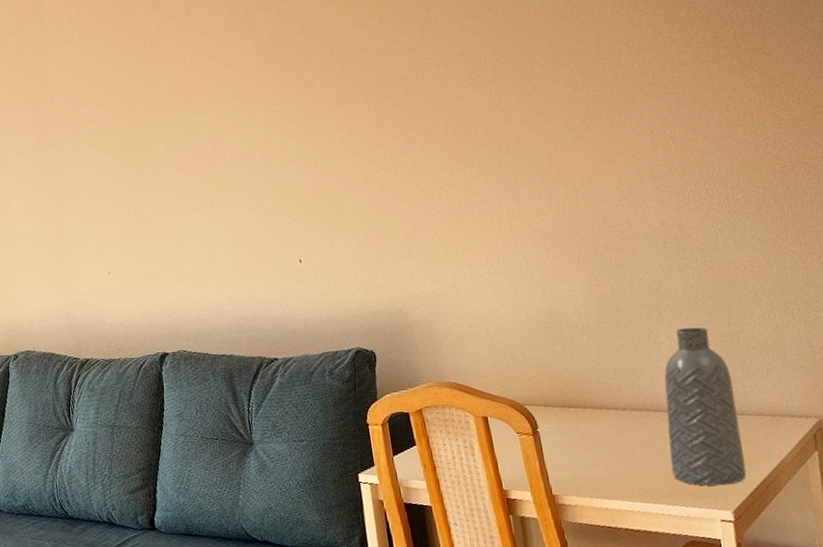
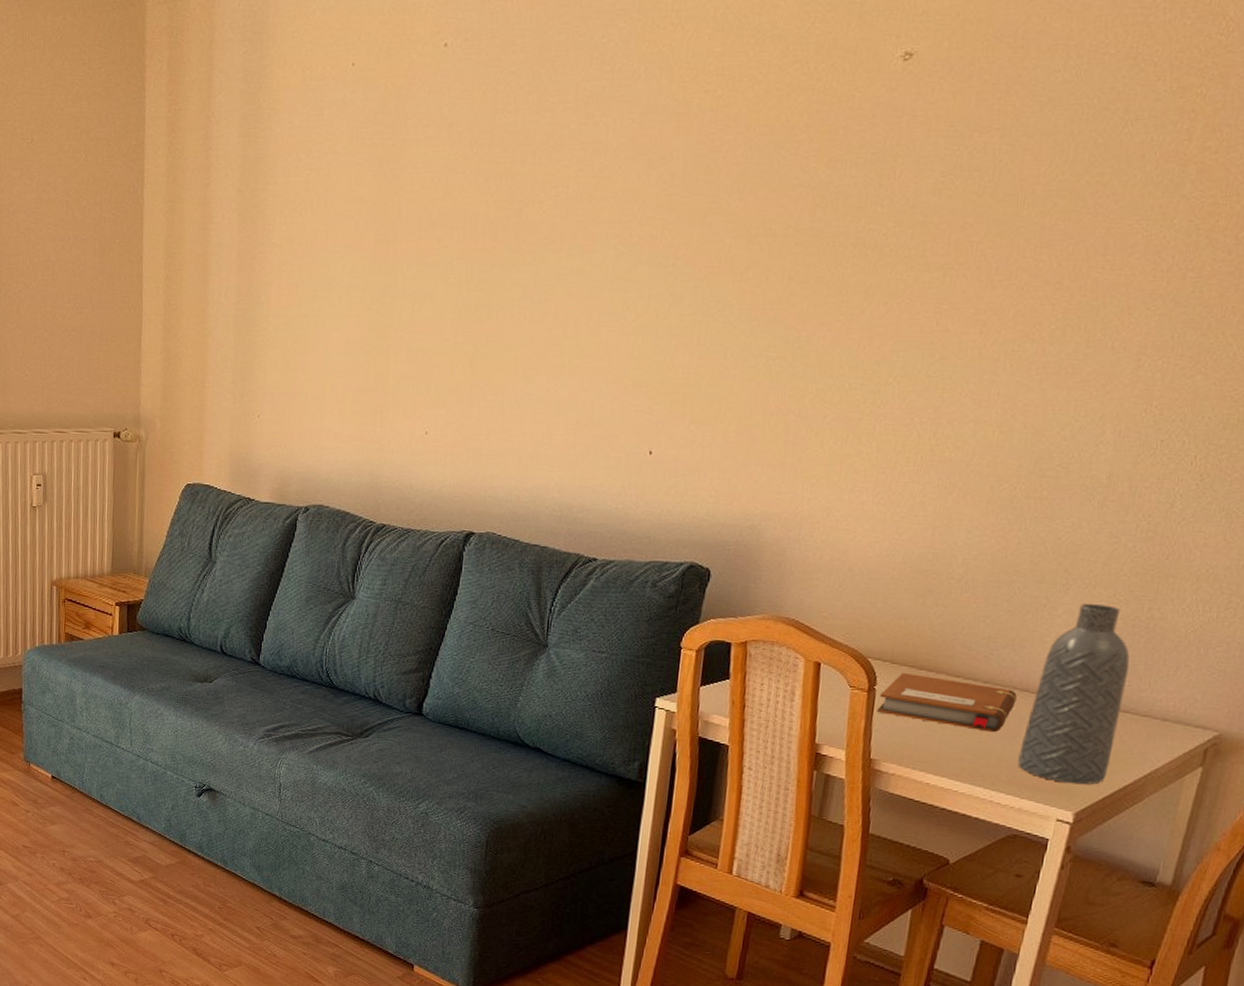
notebook: none [544,411,655,453] -> present [876,672,1017,733]

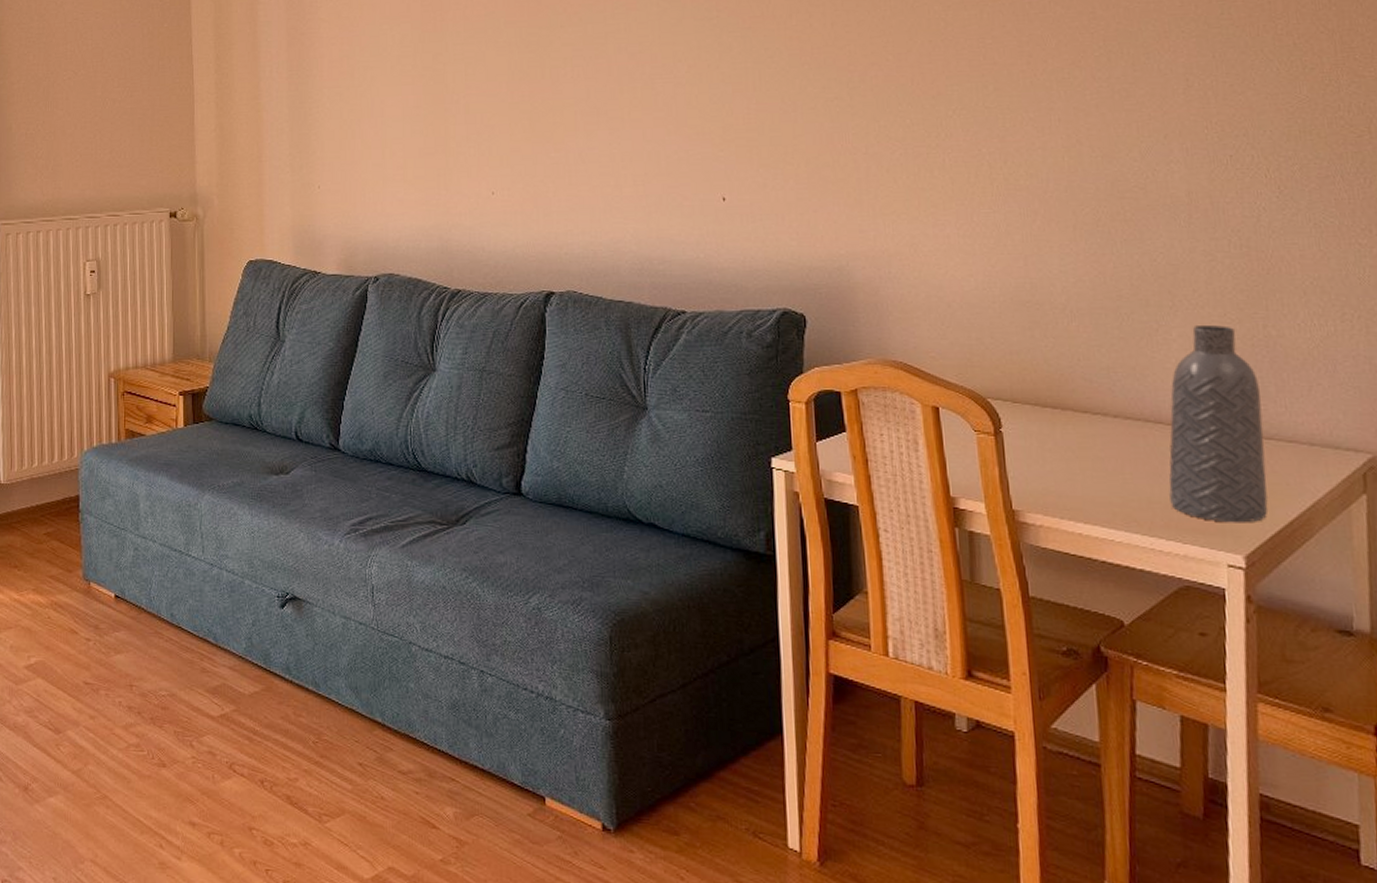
notebook: present [876,672,1017,733] -> none [1008,411,1153,472]

